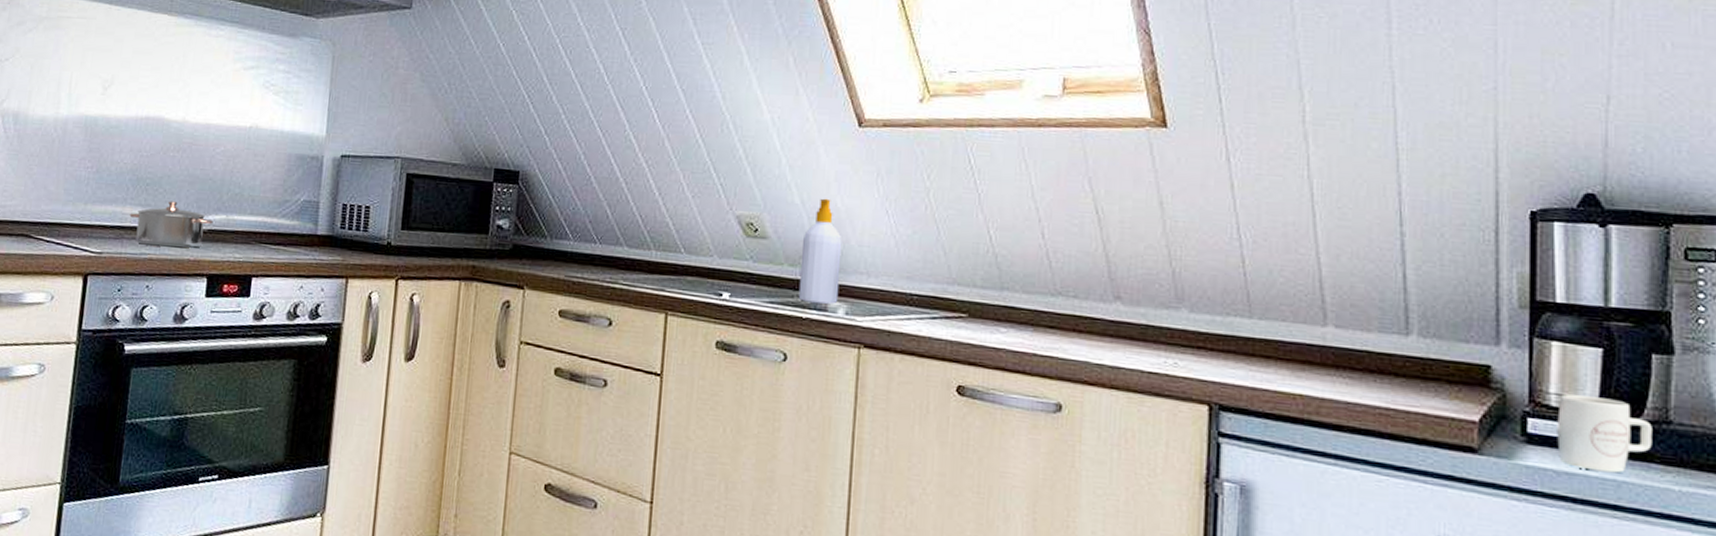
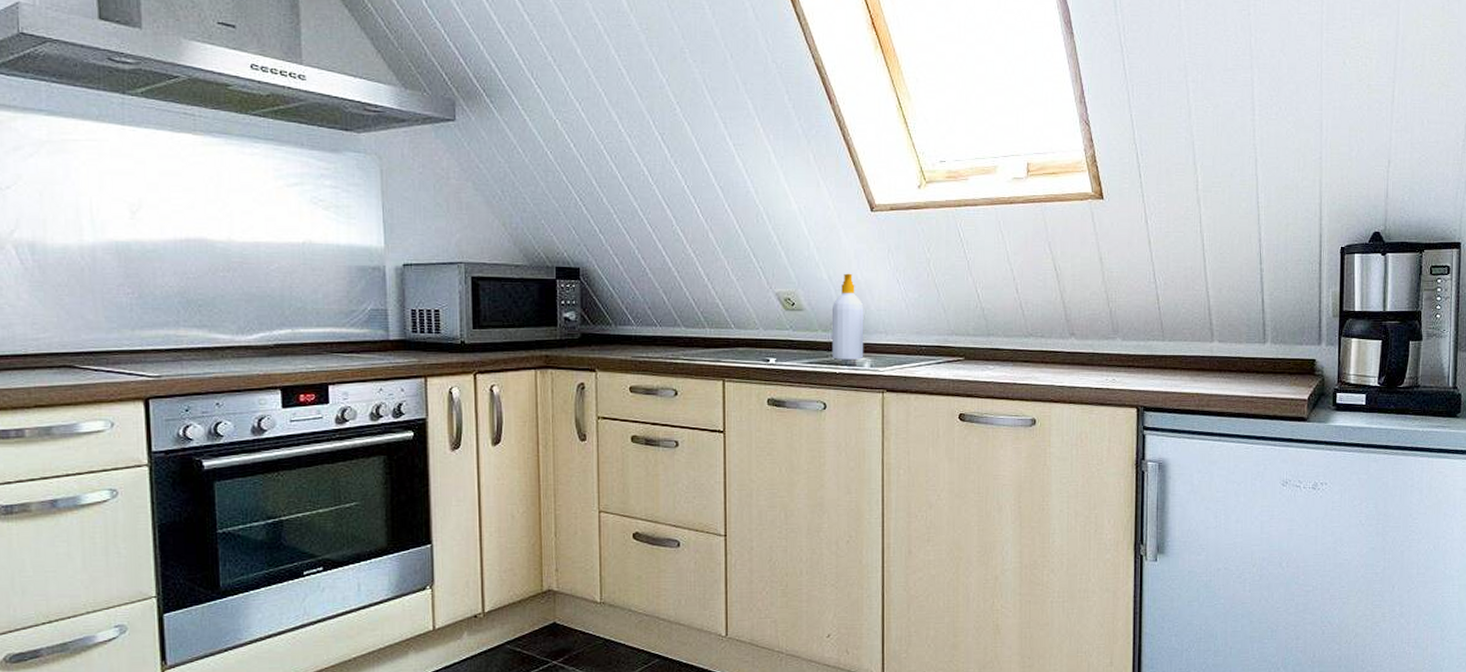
cooking pot: present [129,201,214,248] -> none [185,320,279,364]
mug: present [1557,394,1652,473] -> none [1354,374,1409,424]

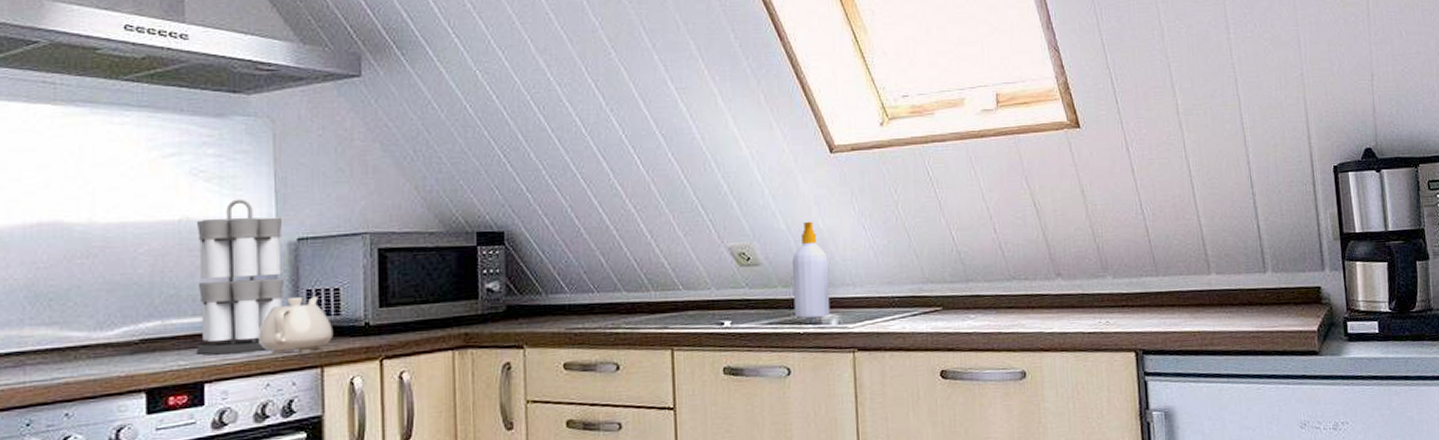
spice rack: none [317,226,392,361] -> present [196,199,284,354]
teapot: none [371,315,435,365] -> present [257,296,334,356]

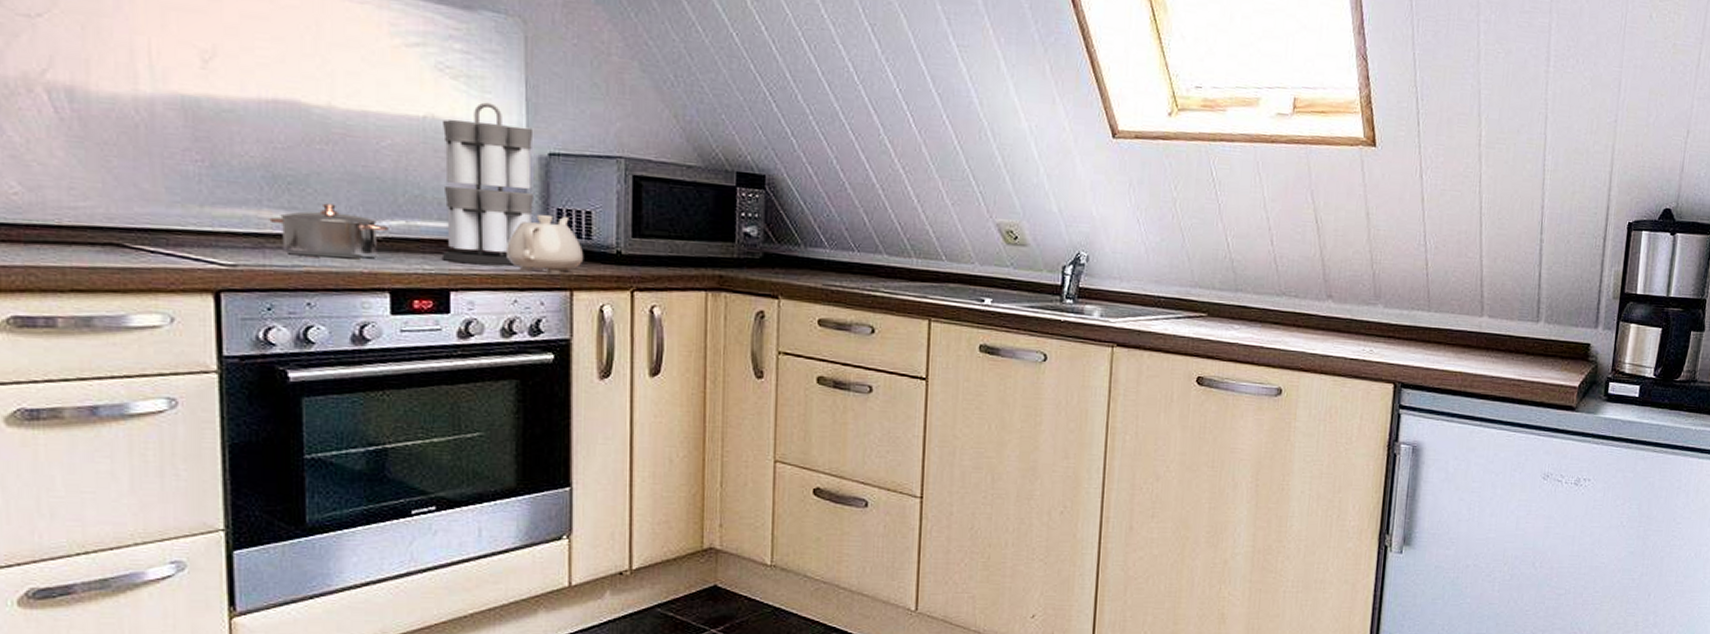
cooking pot: none [30,314,146,369] -> present [269,203,389,259]
soap bottle: present [792,221,831,318] -> none [1057,207,1097,307]

